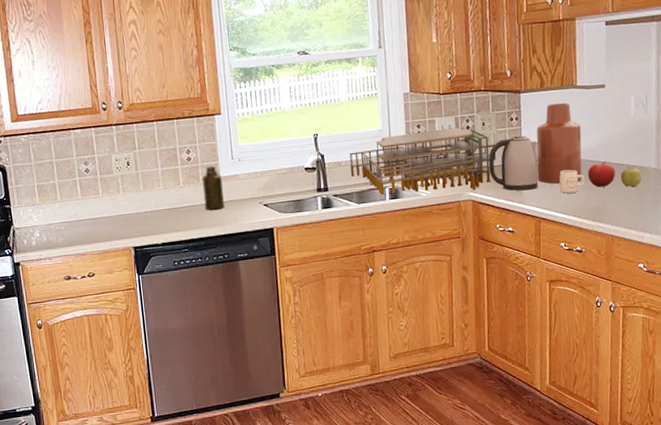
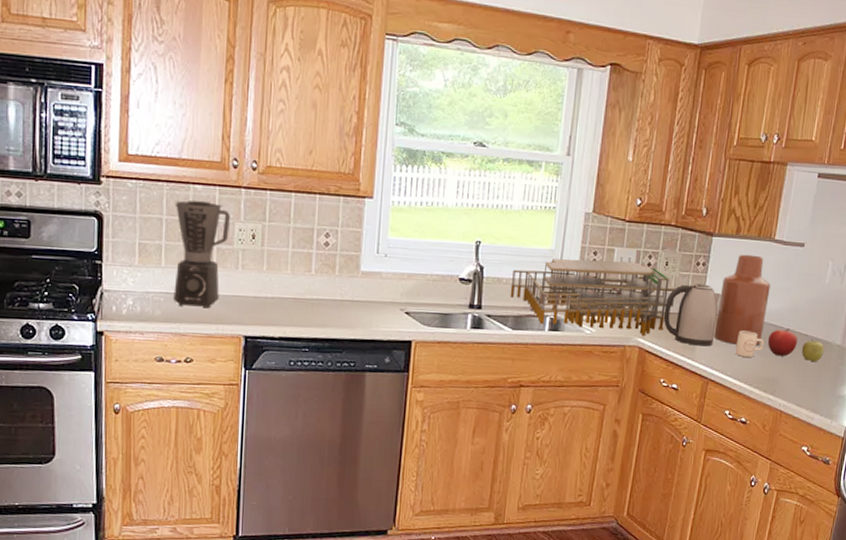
blender: none [60,141,108,231] -> present [173,200,231,309]
canister: present [202,165,224,210] -> none [336,256,363,309]

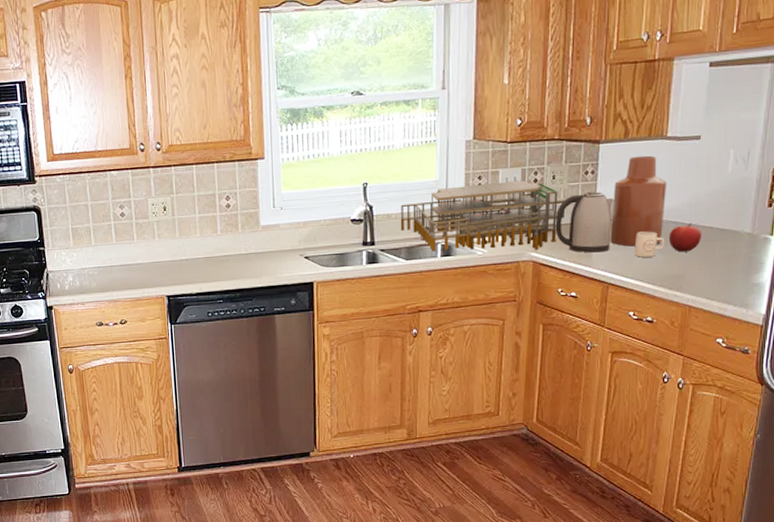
blender: present [173,200,231,309] -> none [96,184,144,276]
fruit: present [801,339,825,363] -> none [706,231,733,254]

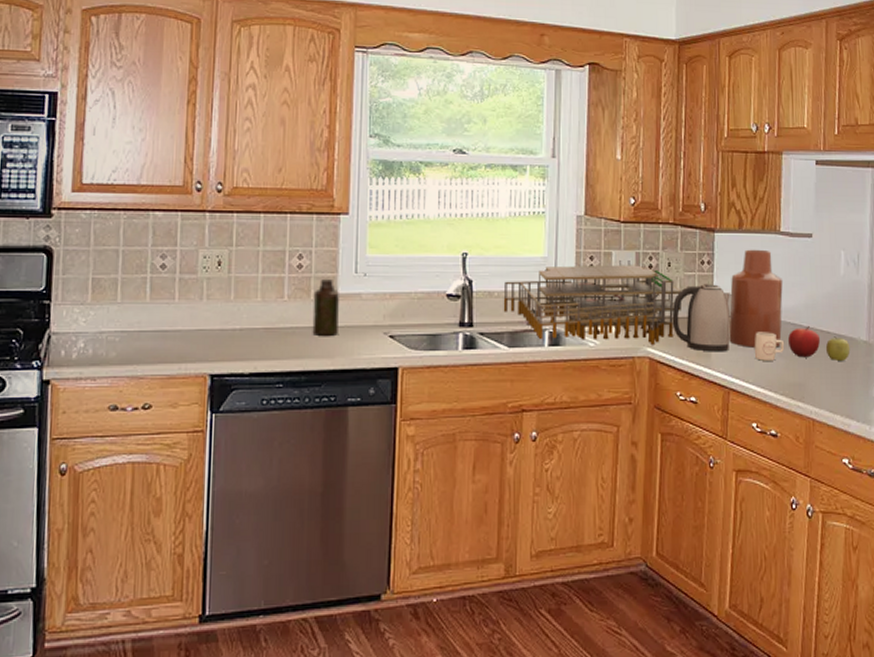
canister: none [240,213,263,261] -> present [312,278,340,336]
fruit: none [706,231,733,254] -> present [825,336,851,362]

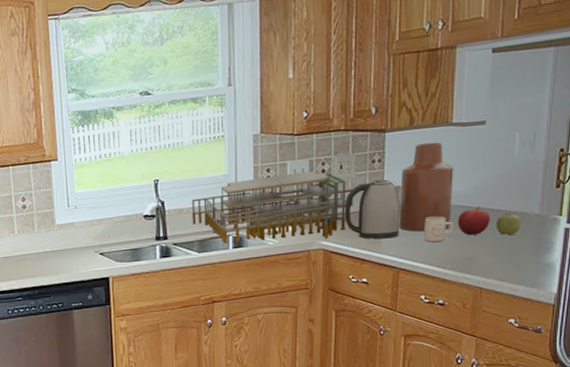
canister: present [312,278,340,336] -> none [37,213,59,259]

